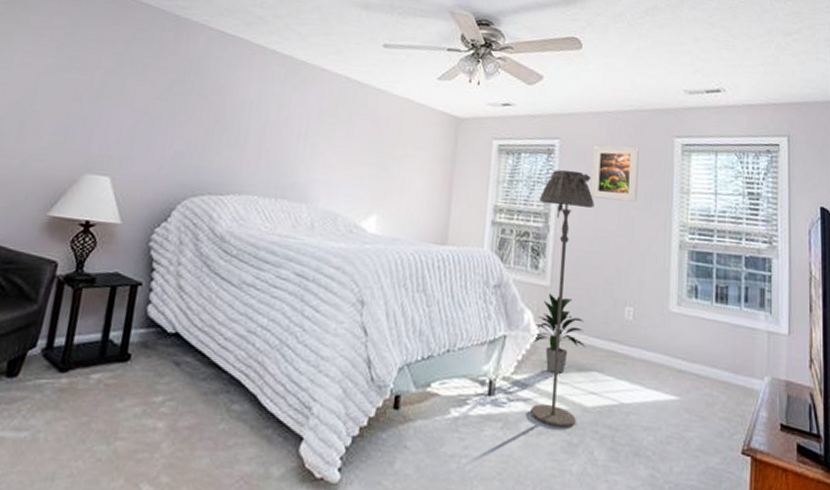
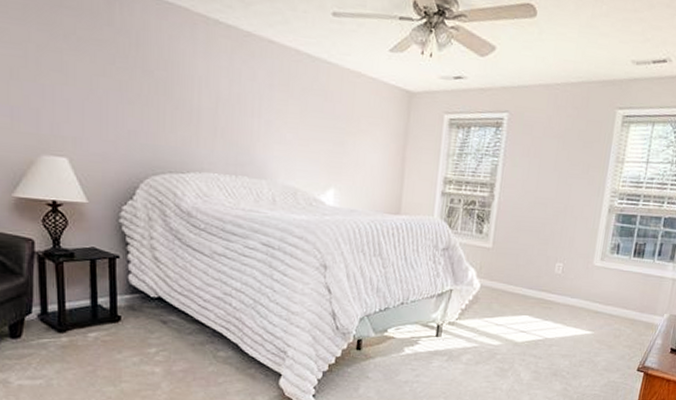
floor lamp: present [530,169,594,429] -> none [471,142,537,359]
indoor plant: present [532,294,586,374] -> none [475,254,520,318]
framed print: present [590,145,639,202] -> none [533,118,583,172]

